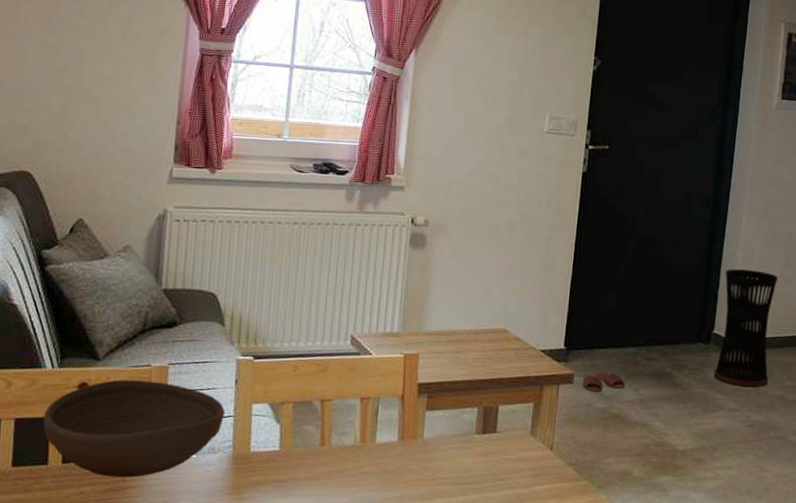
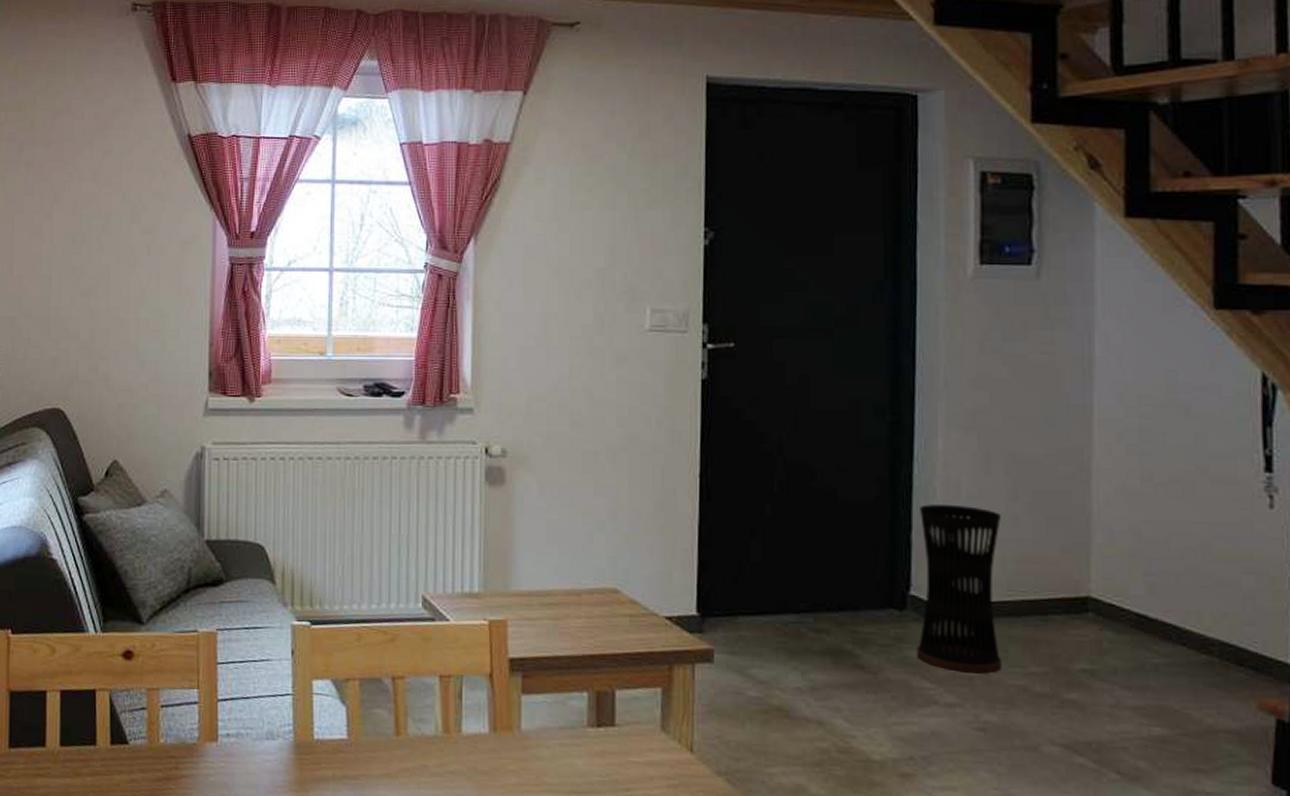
bowl: present [42,379,226,478] -> none [88,647,283,765]
slippers: present [582,372,625,391] -> none [726,648,787,674]

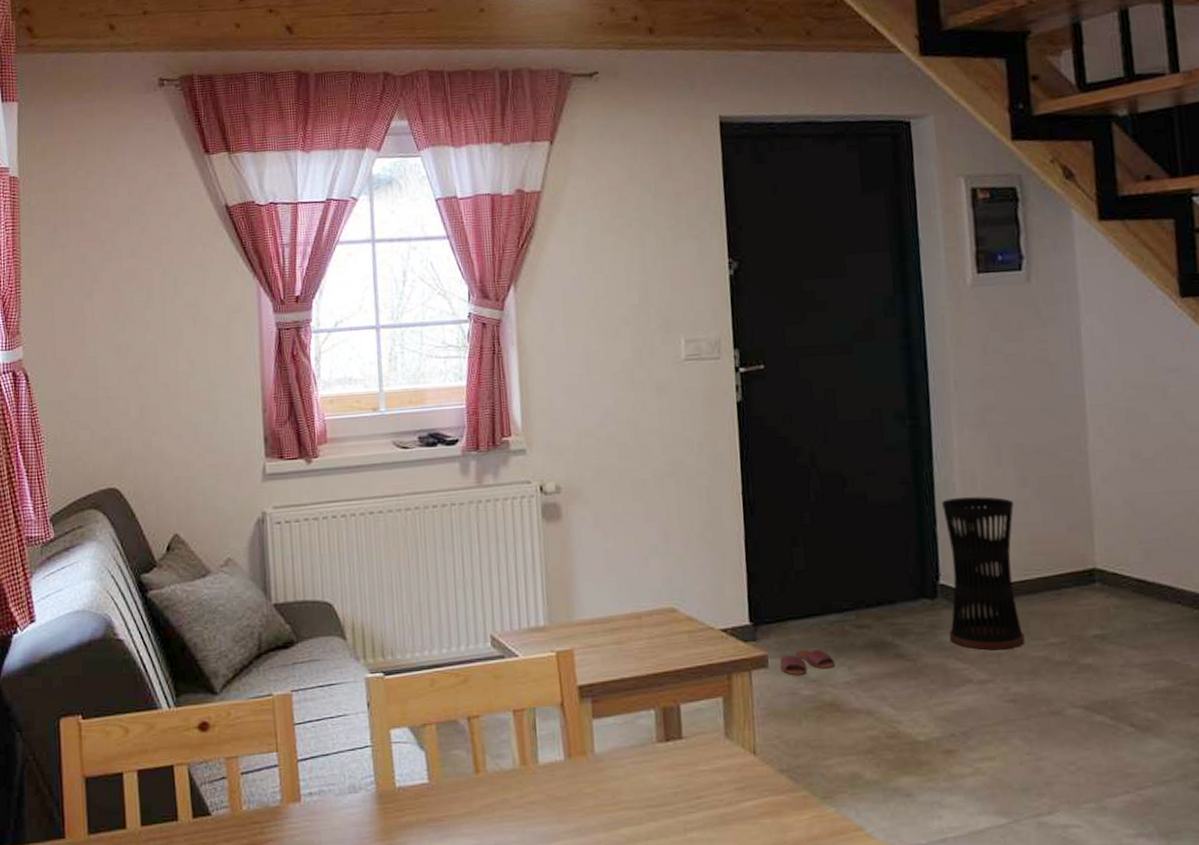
slippers: none [726,648,787,674] -> present [780,649,835,675]

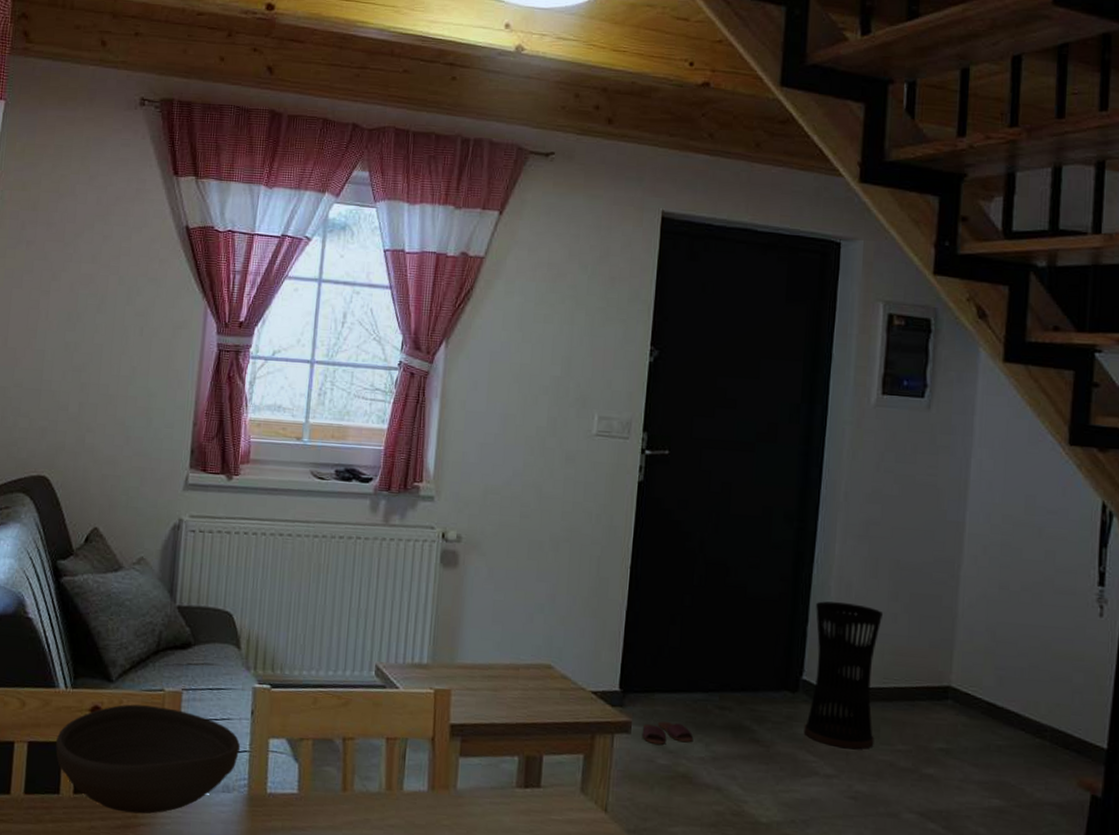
bowl: none [166,713,362,830] -> present [55,704,241,814]

